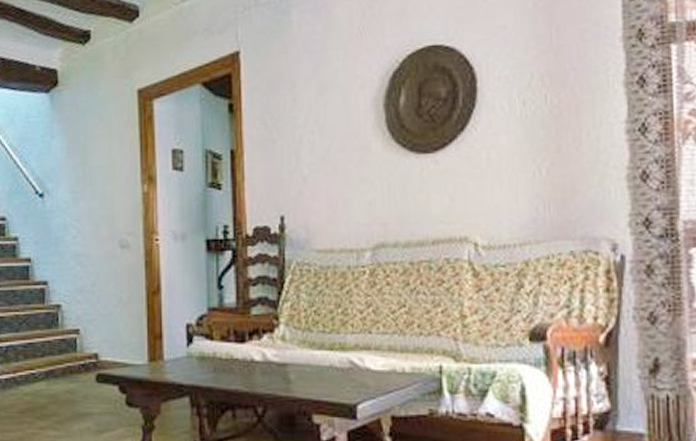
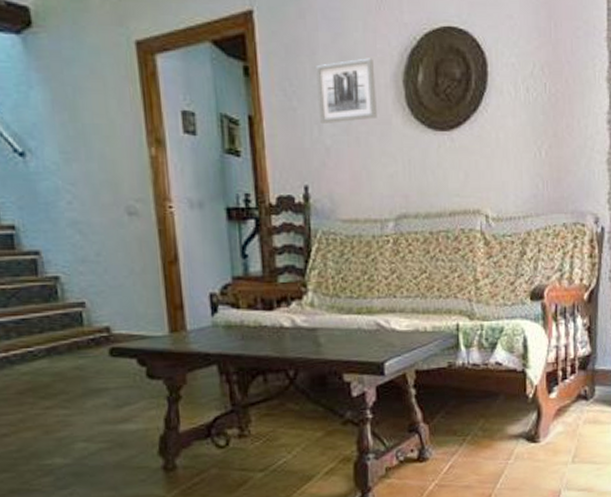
wall art: none [296,85,356,153] -> present [316,58,377,124]

